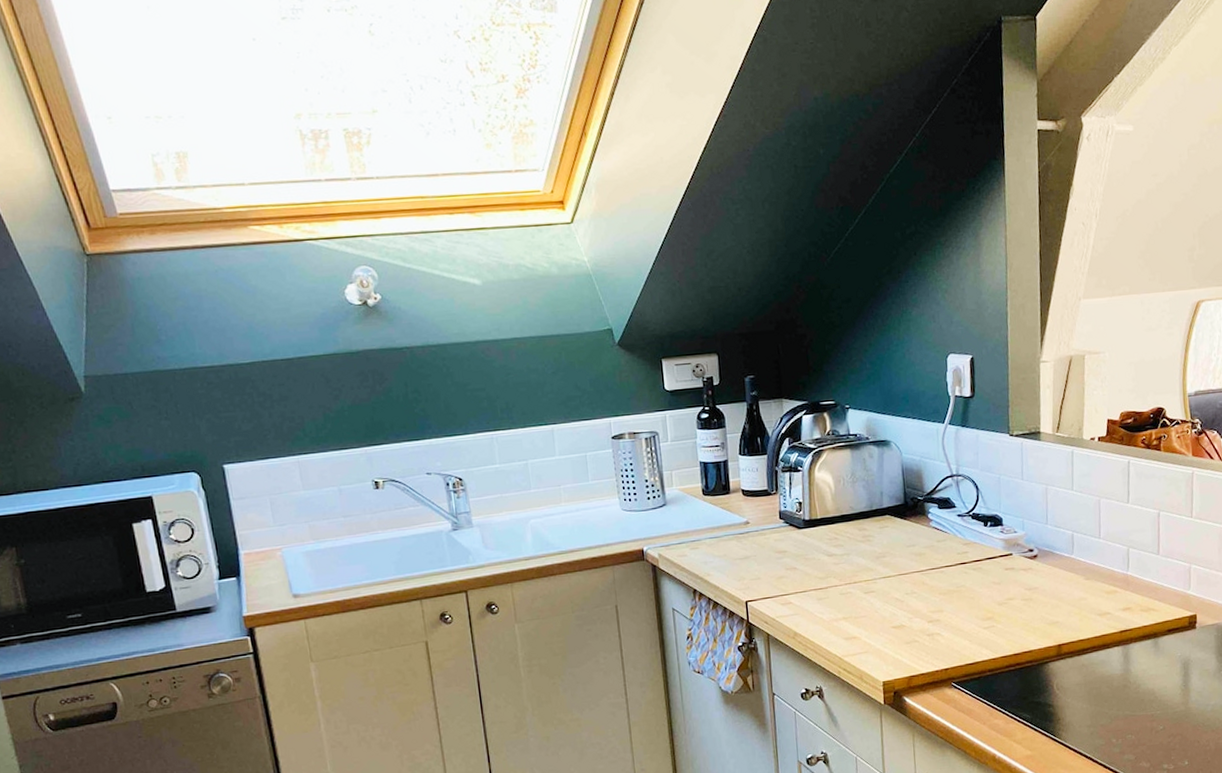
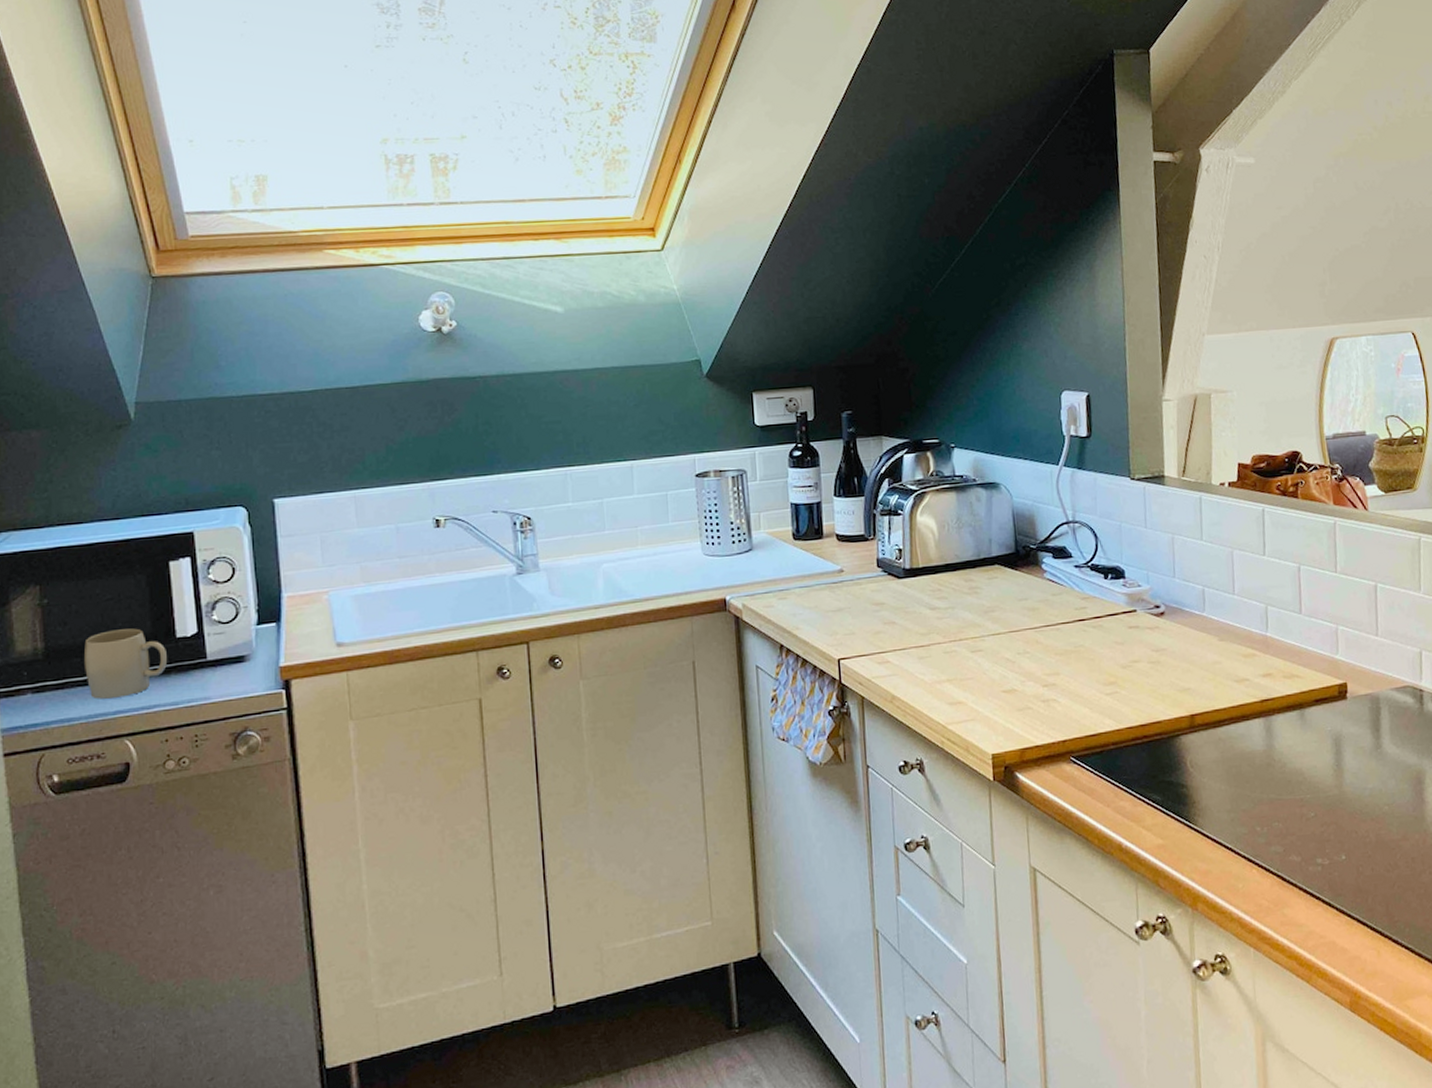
mug: none [63,584,141,648] -> present [83,628,168,699]

